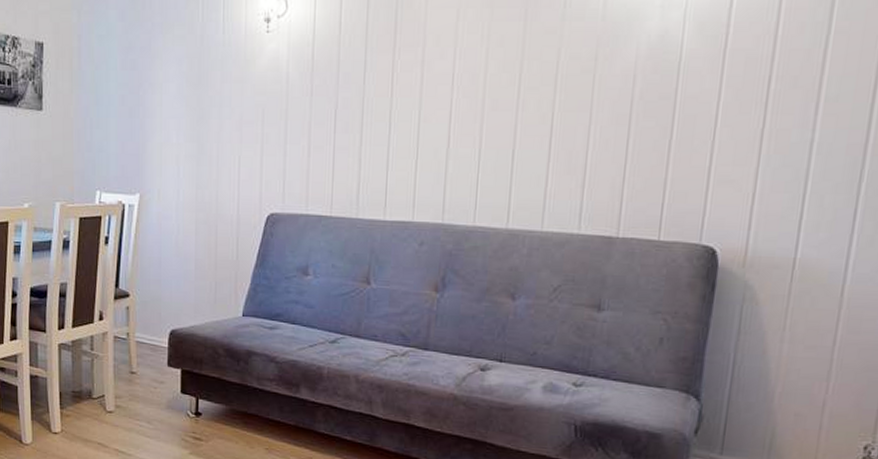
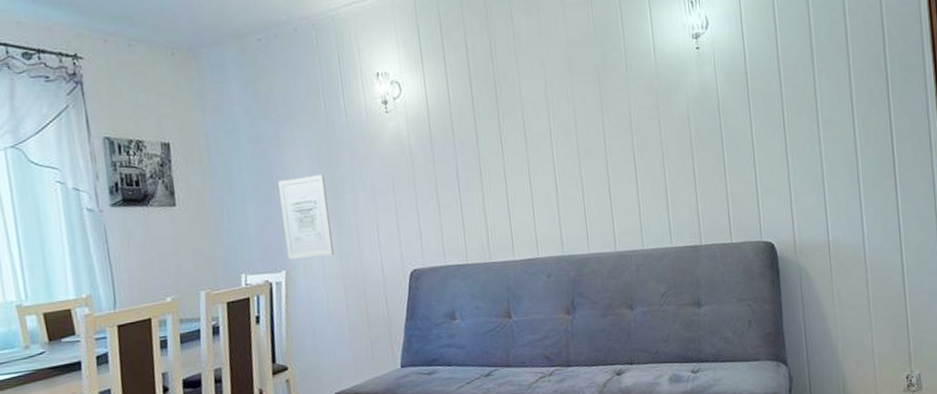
wall art: none [144,95,191,184] -> present [278,175,334,260]

